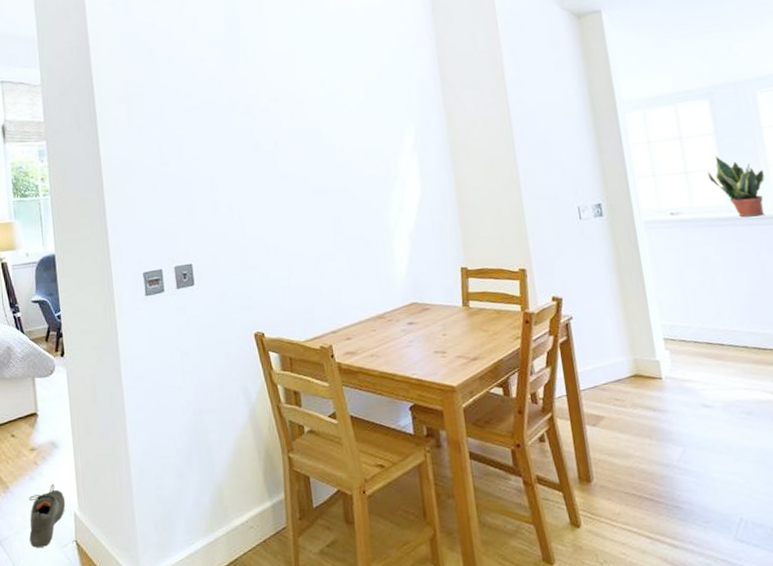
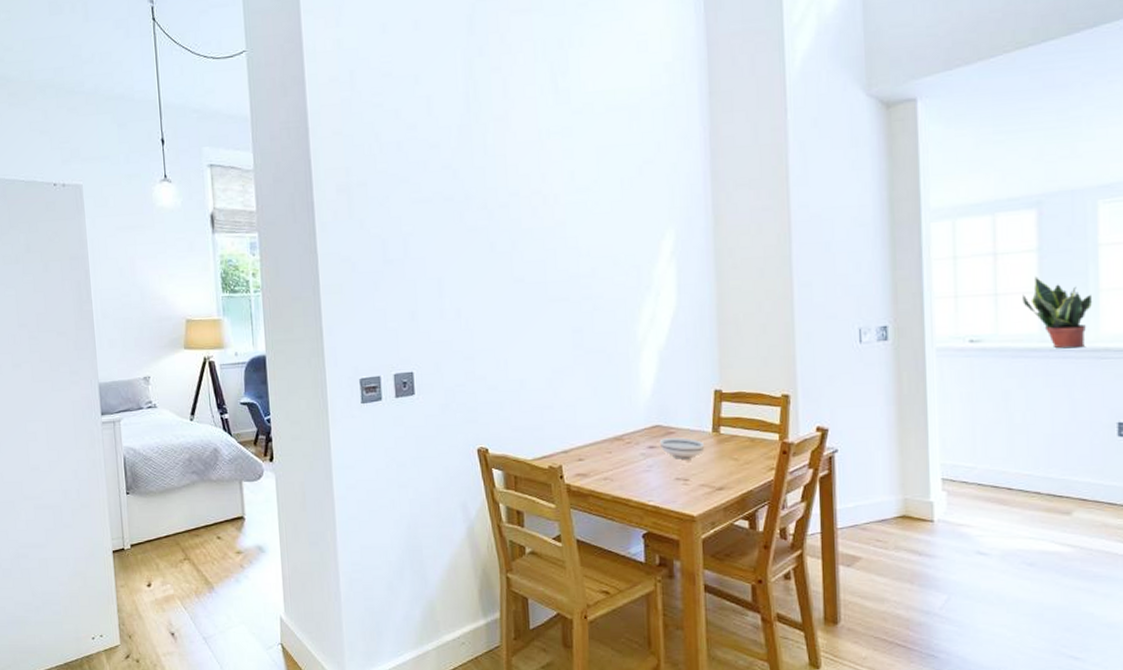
shoe: present [29,484,66,548] -> none [234,588,272,647]
bowl: none [417,313,458,333] -> present [659,437,705,459]

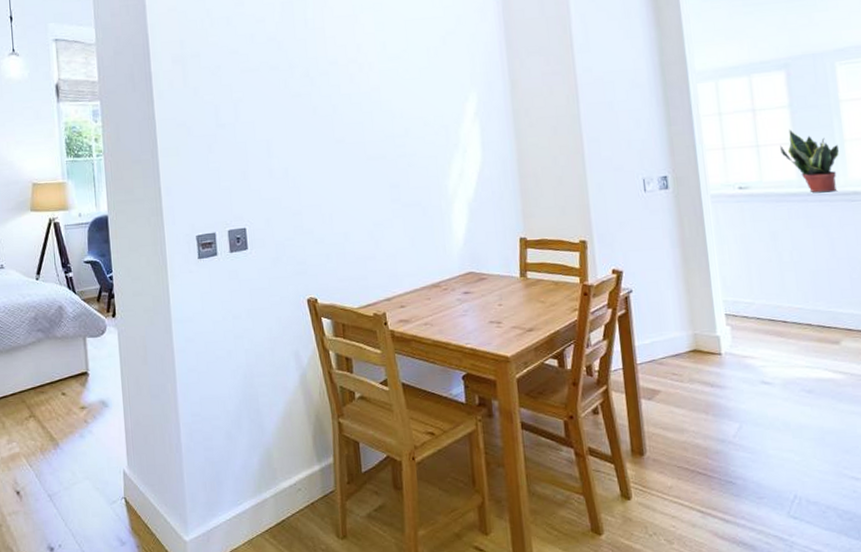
bowl: present [659,437,705,459] -> none [473,283,514,303]

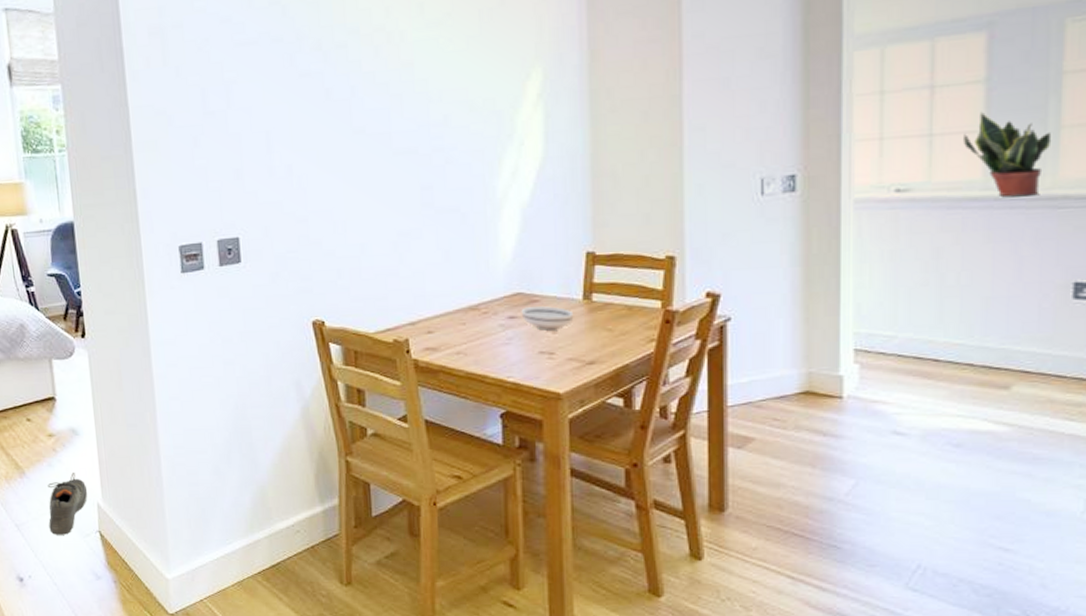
shoe: none [78,442,115,503] -> present [47,473,88,535]
bowl: none [473,283,514,303] -> present [521,306,574,331]

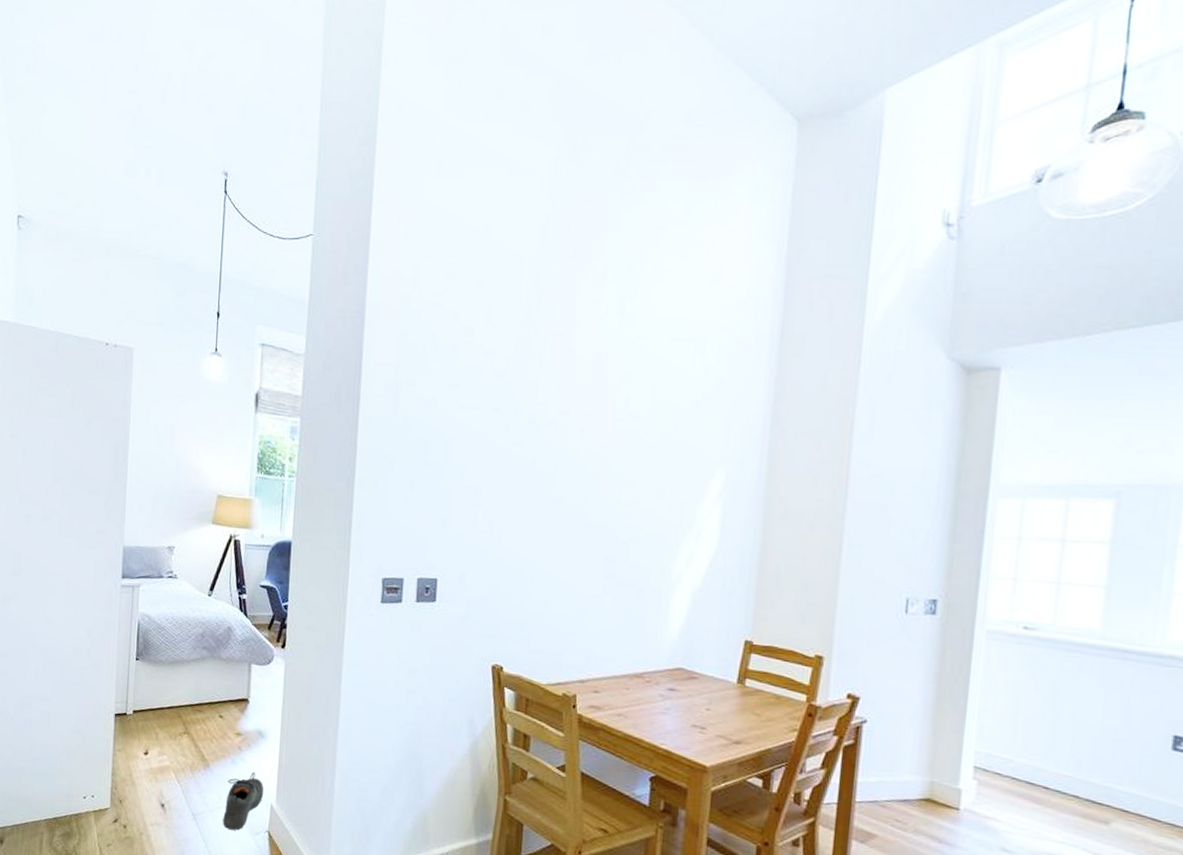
bowl: present [521,306,574,331] -> none [680,682,728,708]
potted plant: present [964,112,1052,197] -> none [1087,570,1164,652]

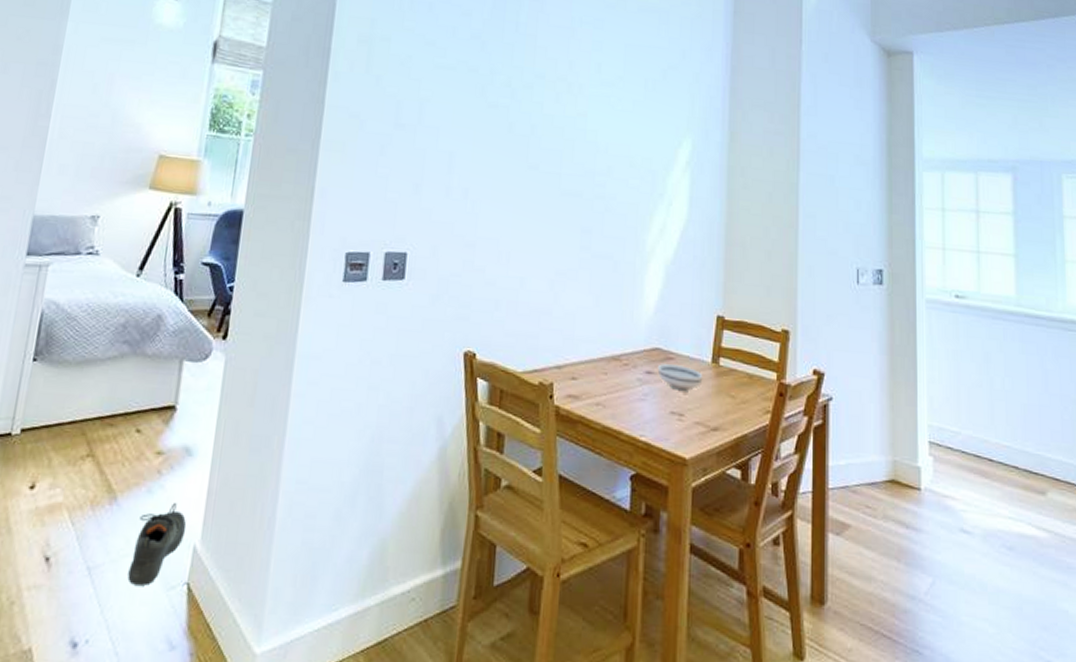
bowl: none [680,682,728,708] -> present [657,364,703,391]

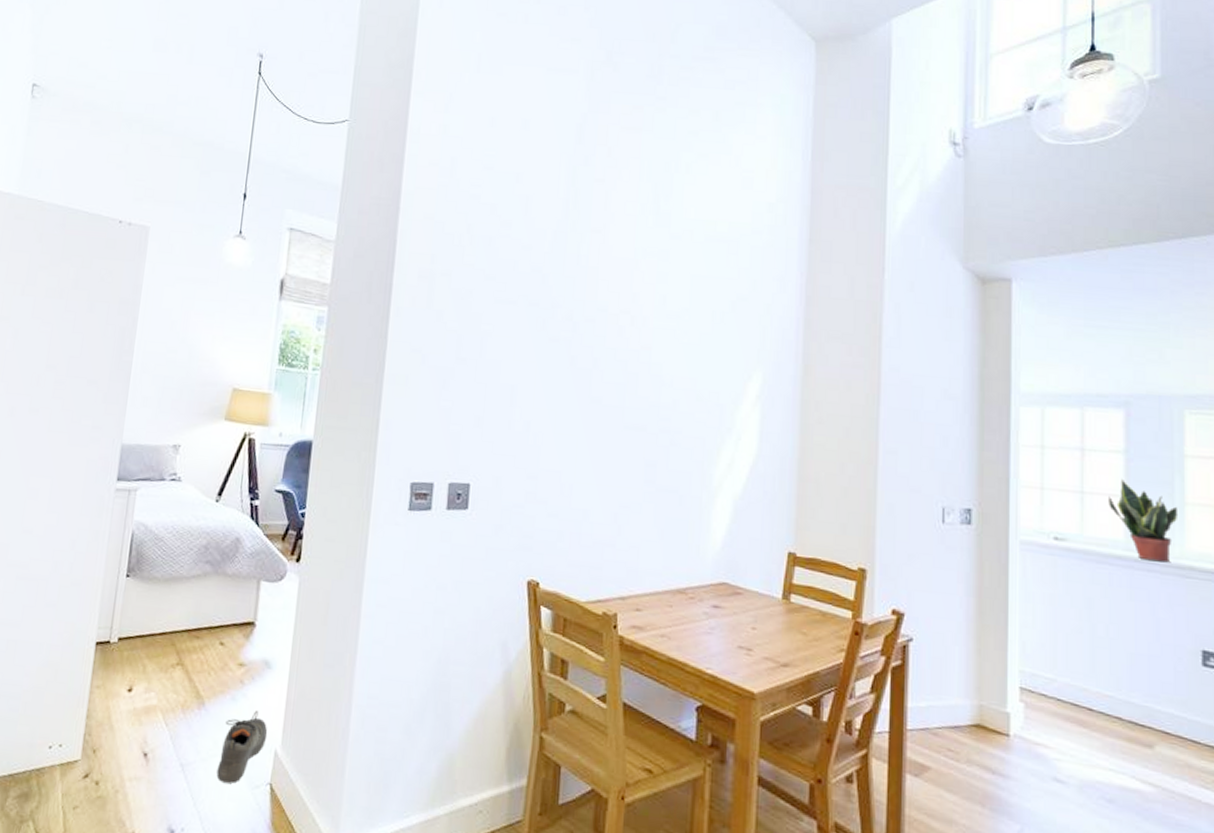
bowl: present [657,364,703,391] -> none [724,598,773,626]
potted plant: none [1001,239,1060,317] -> present [1109,479,1179,563]

